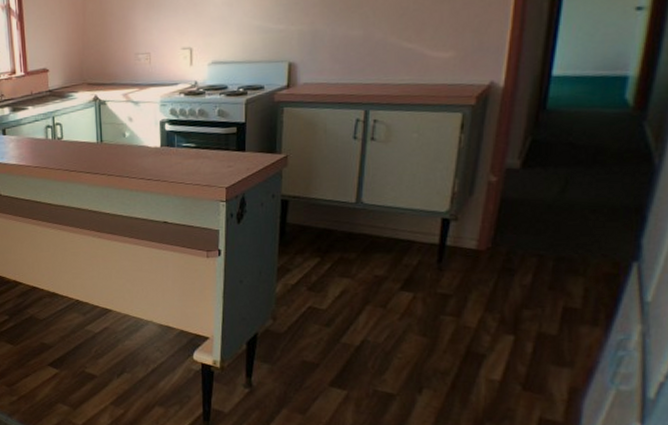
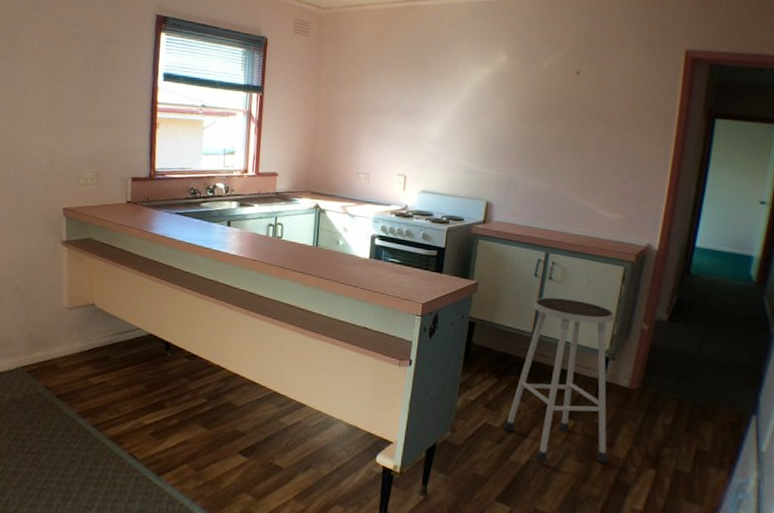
stool: none [330,159,458,342] -> present [502,297,615,463]

